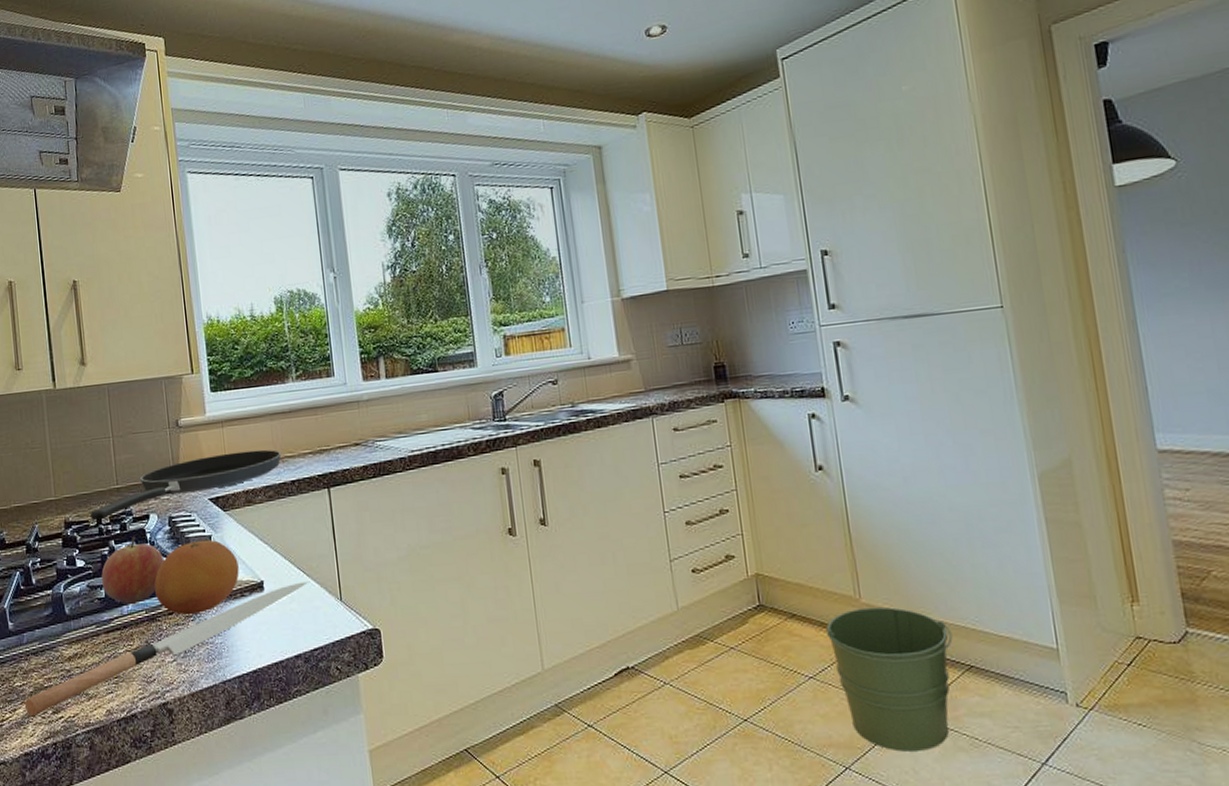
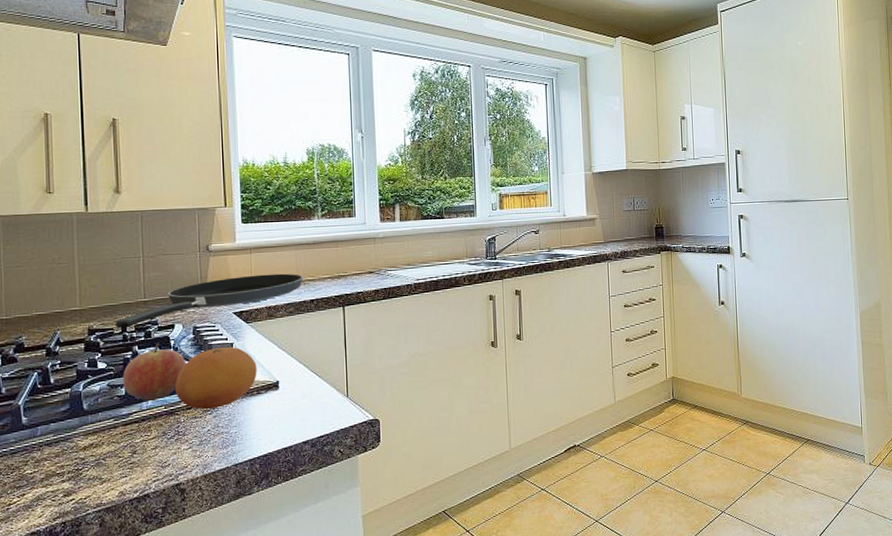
kitchen knife: present [24,581,309,717] -> none [34,381,320,500]
bucket: present [826,606,953,752] -> none [717,400,798,499]

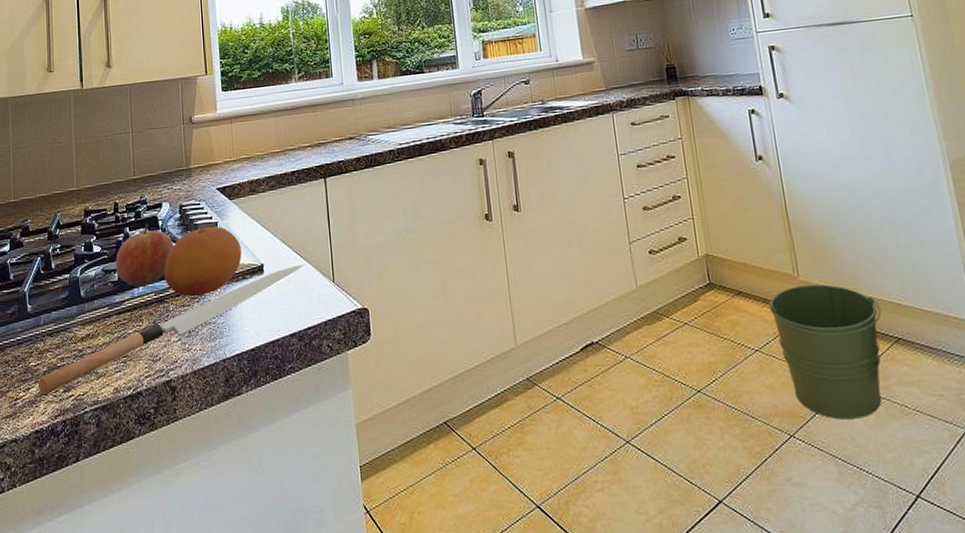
kitchen knife: none [34,381,320,500] -> present [37,264,305,395]
frying pan: present [114,273,304,329] -> none [108,143,284,209]
bucket: none [717,400,798,499] -> present [769,284,882,420]

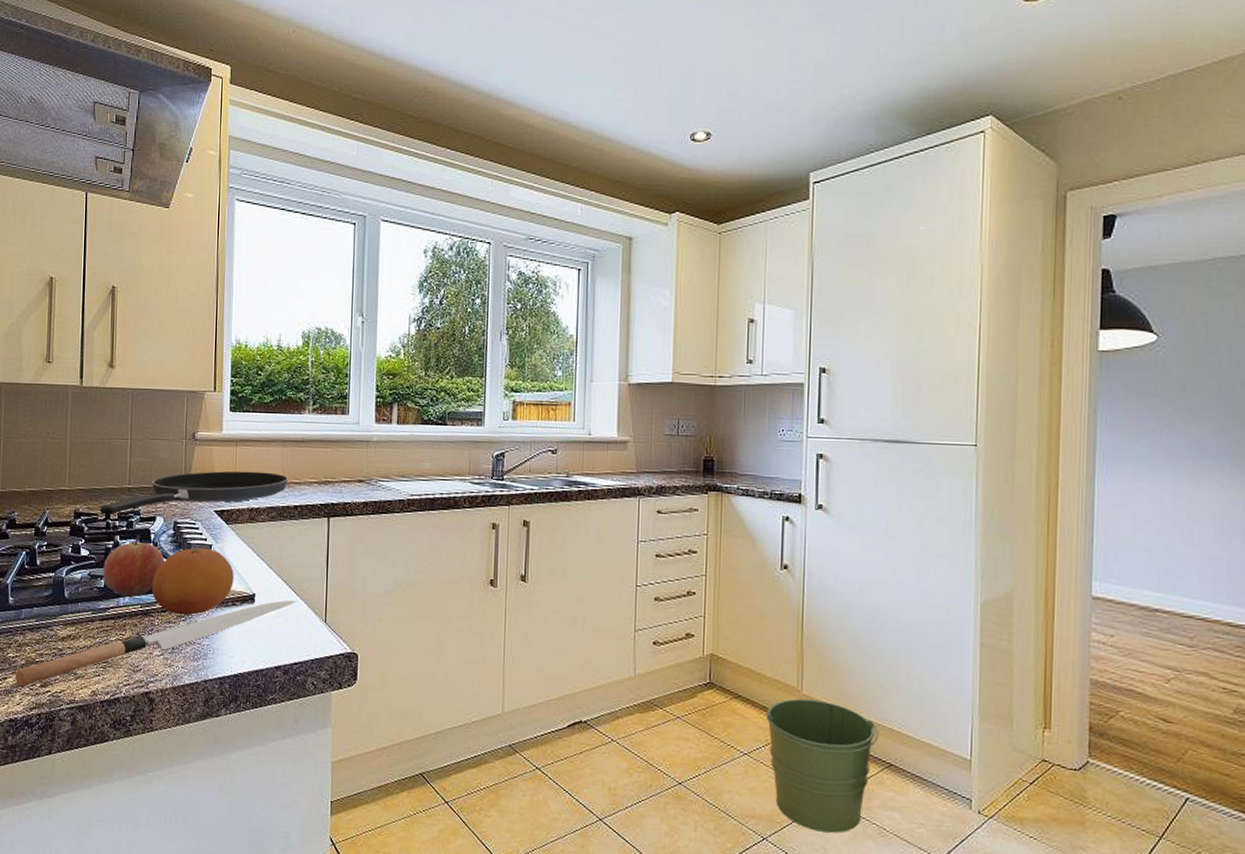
frying pan: none [108,143,284,209] -> present [99,471,289,515]

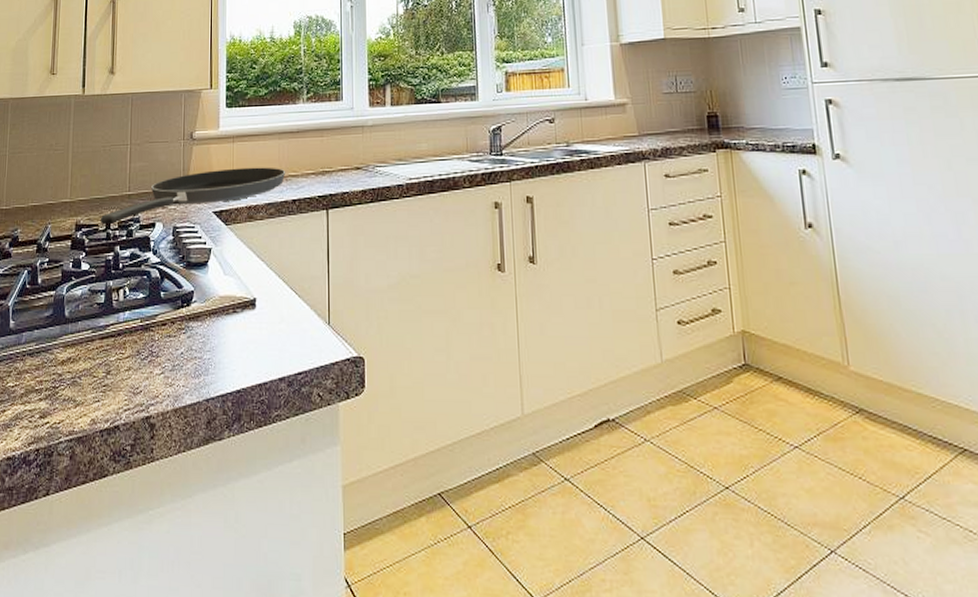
kitchen knife: present [14,600,298,687] -> none [13,302,300,420]
fruit: present [103,534,165,598] -> none [103,243,164,313]
fruit: present [152,548,234,615] -> none [152,252,234,328]
bucket: present [767,698,879,833] -> none [813,376,945,540]

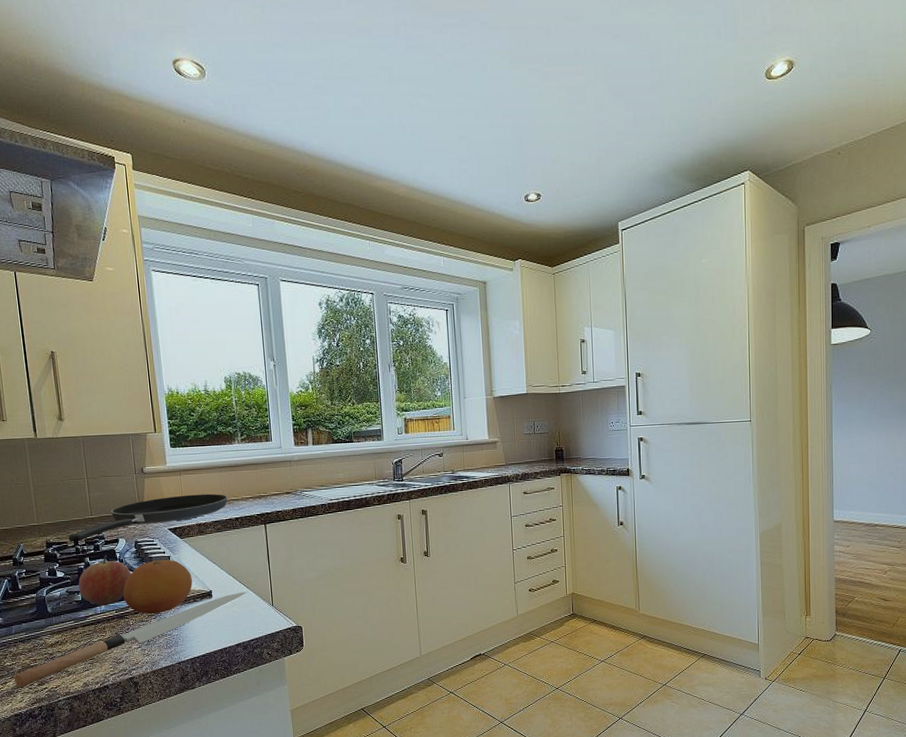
kitchen knife: none [13,302,300,420] -> present [14,591,248,688]
fruit: none [103,243,164,313] -> present [78,555,131,606]
fruit: none [152,252,234,328] -> present [123,559,193,615]

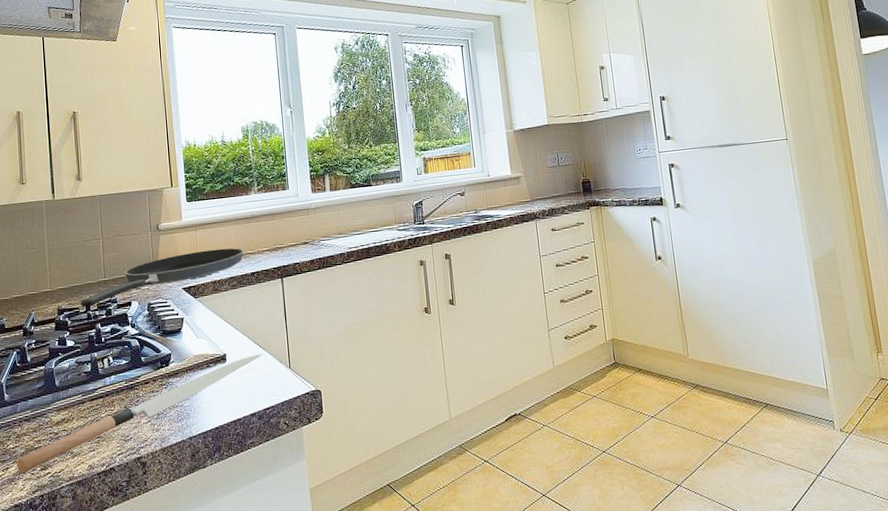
fruit: present [78,555,131,606] -> none [88,320,143,377]
fruit: present [123,559,193,615] -> none [134,321,206,384]

